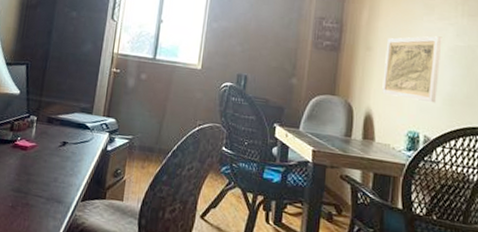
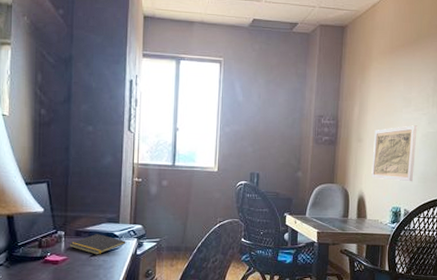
notepad: none [39,123,97,146] -> present [69,234,126,255]

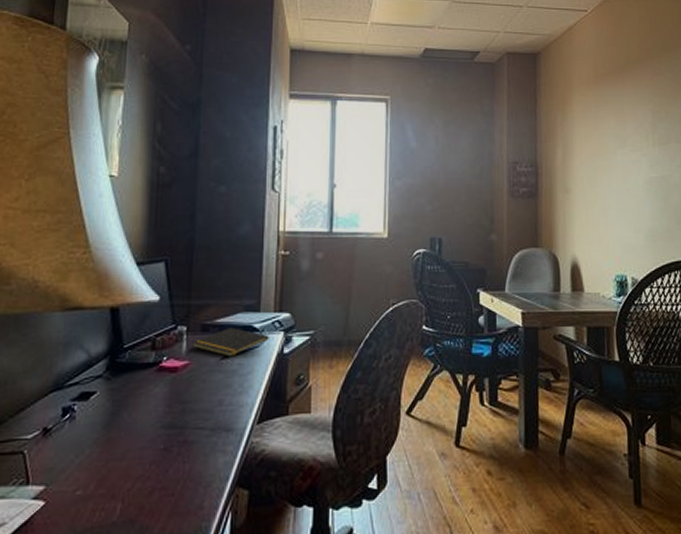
map: present [371,125,417,182] -> none [584,169,639,242]

